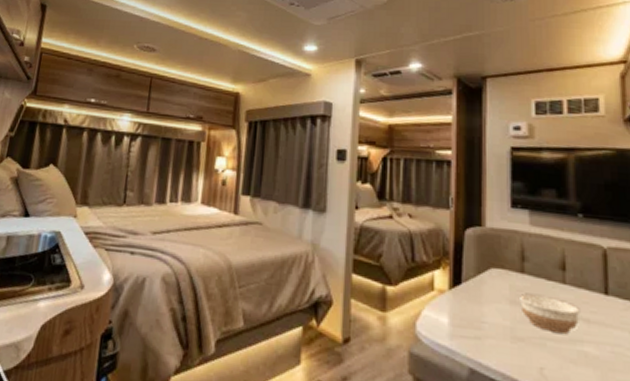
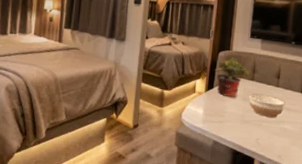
potted plant: none [461,237,517,299] -> present [215,57,250,97]

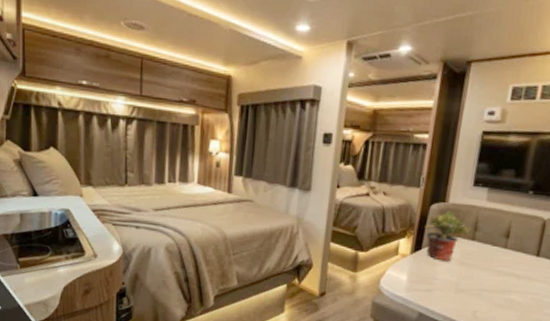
bowl: present [249,94,285,118] -> none [467,257,514,286]

